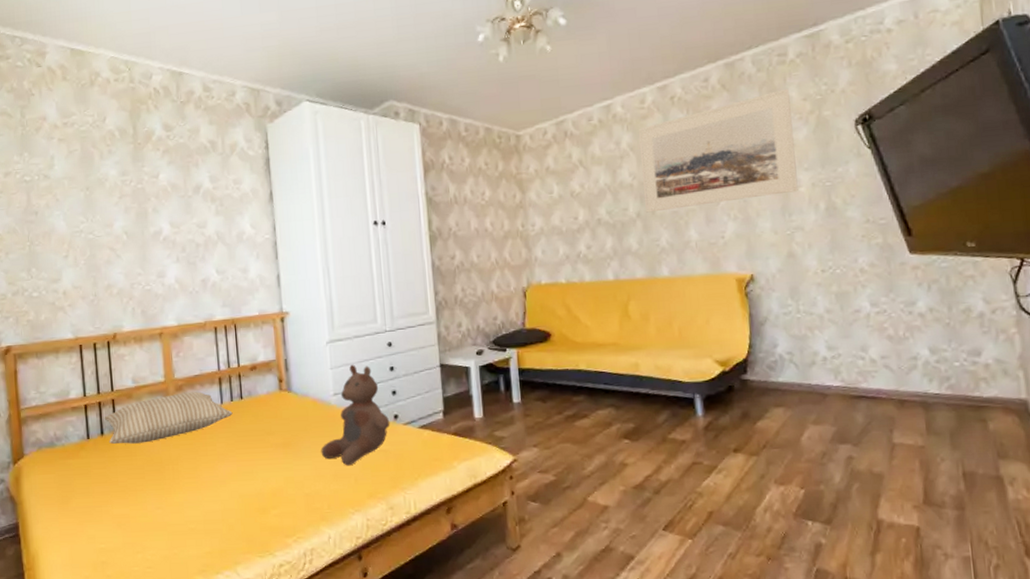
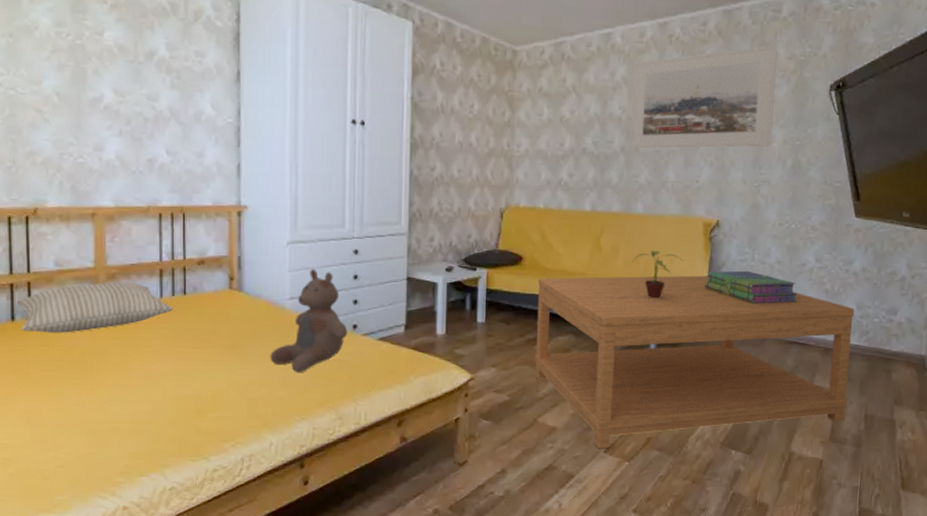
coffee table: none [570,333,938,527] -> present [535,275,855,449]
potted plant: none [664,312,722,364] -> present [632,250,685,300]
stack of books: none [747,324,857,359] -> present [704,270,798,304]

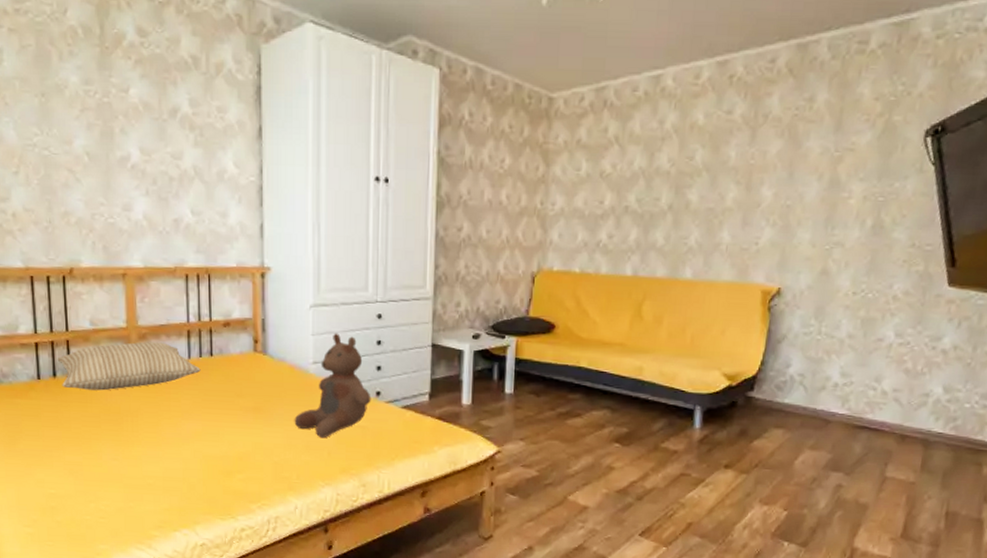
coffee table: present [535,275,855,449] -> none [566,347,941,532]
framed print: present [630,44,778,149] -> none [679,83,862,207]
potted plant: present [632,250,685,300] -> none [677,320,738,375]
stack of books: present [704,270,798,304] -> none [759,344,872,383]

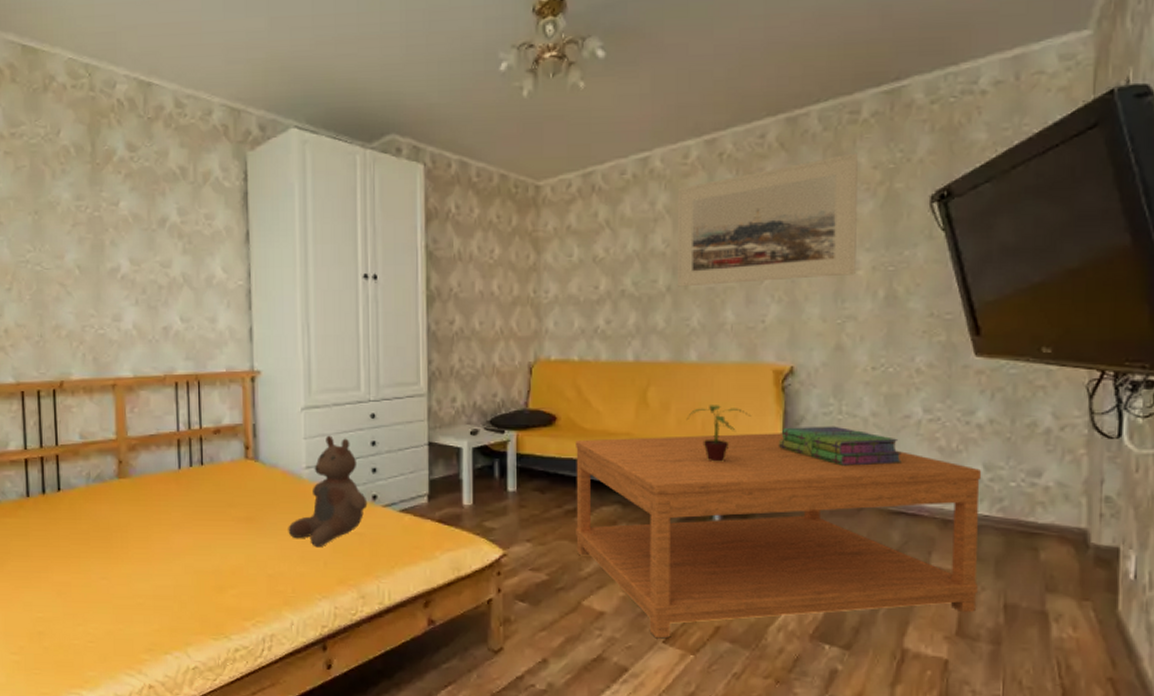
pillow: present [57,342,201,391] -> none [46,453,191,506]
coffee table: none [566,347,941,532] -> present [576,433,982,639]
potted plant: none [677,320,738,375] -> present [686,405,752,463]
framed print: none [679,83,862,207] -> present [678,153,858,287]
stack of books: none [759,344,872,383] -> present [778,426,902,466]

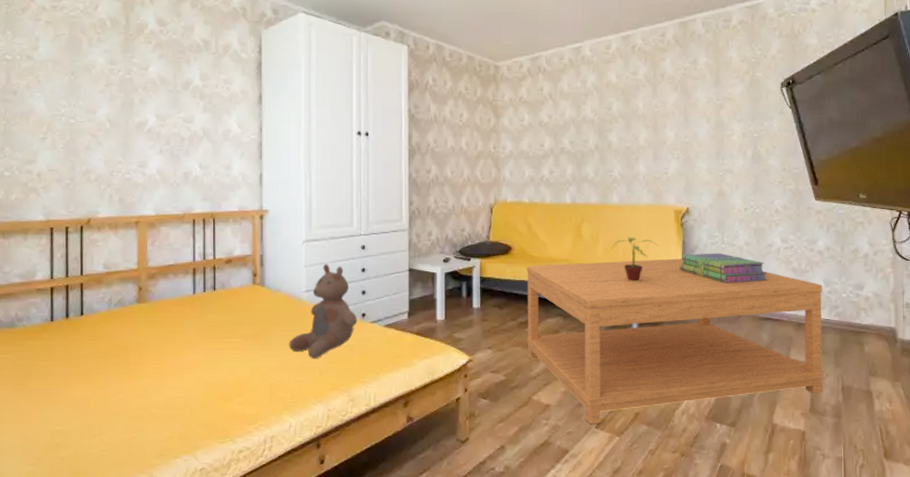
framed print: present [678,153,858,287] -> none [603,50,731,146]

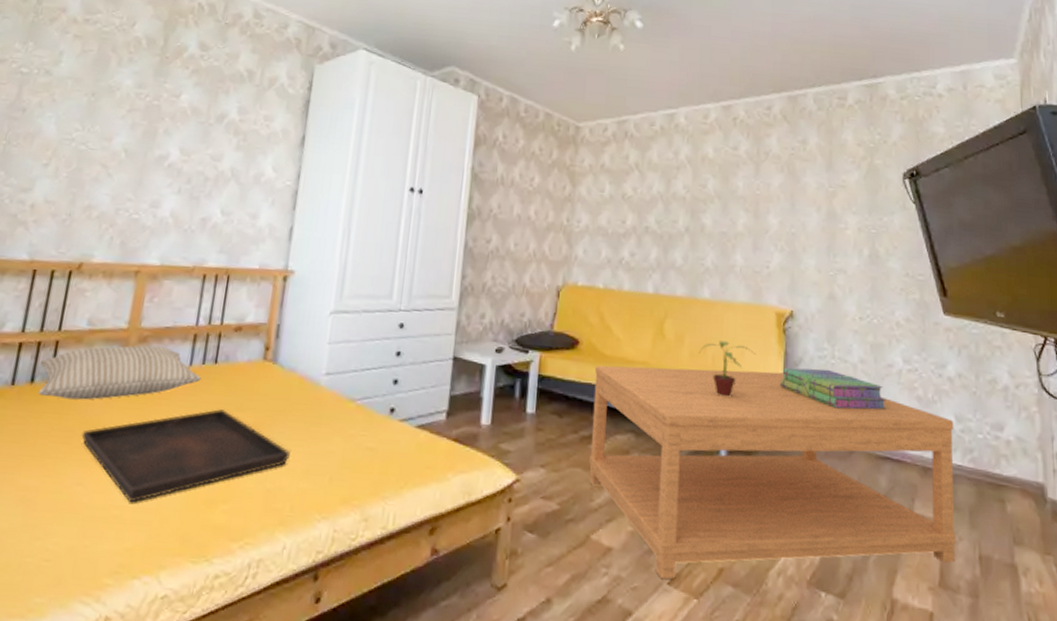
pillow: none [70,281,204,328] -> present [38,345,201,400]
serving tray: none [115,326,285,403] -> present [81,409,290,503]
bear: present [289,264,358,359] -> none [296,342,385,462]

